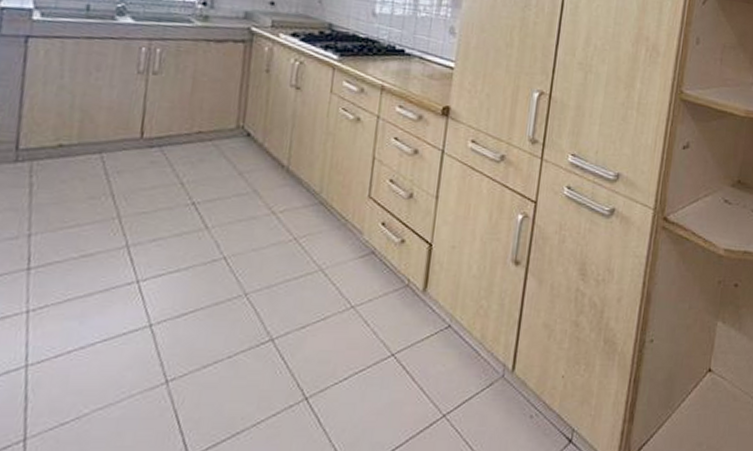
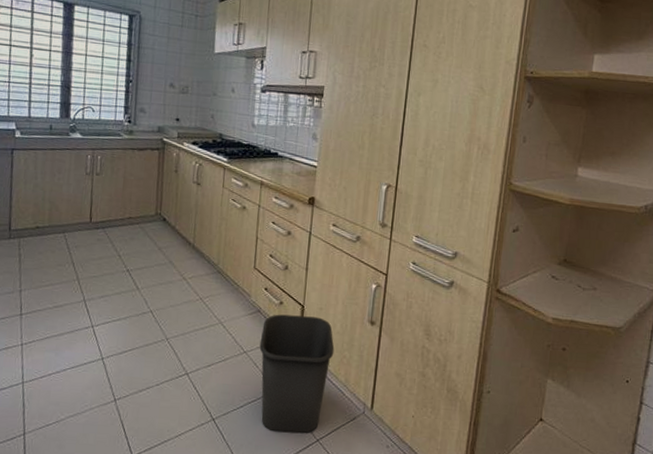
waste bin: none [371,256,469,409] -> present [259,314,335,434]

